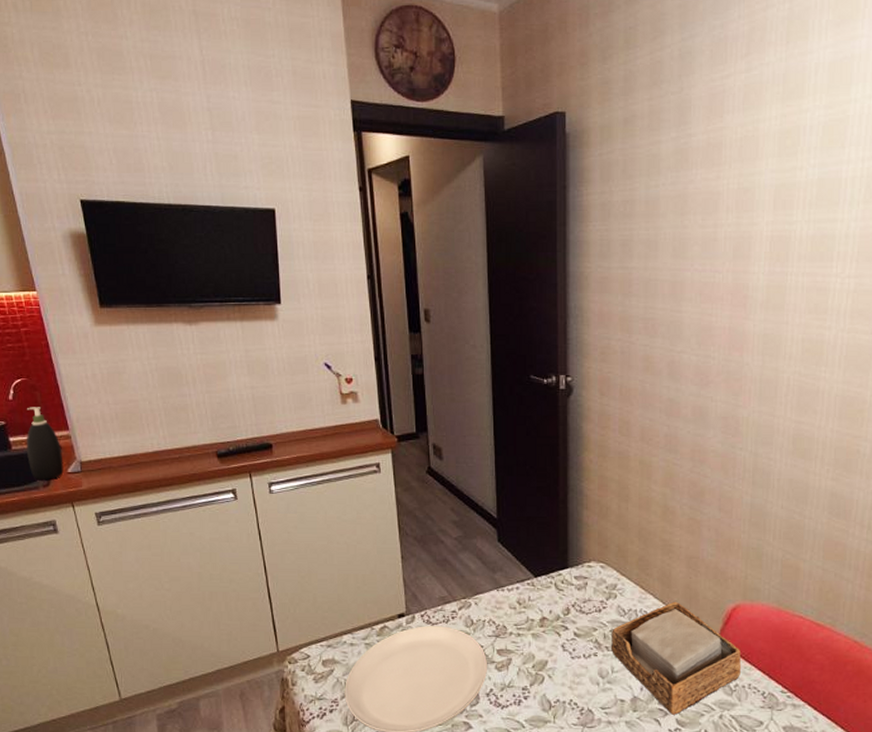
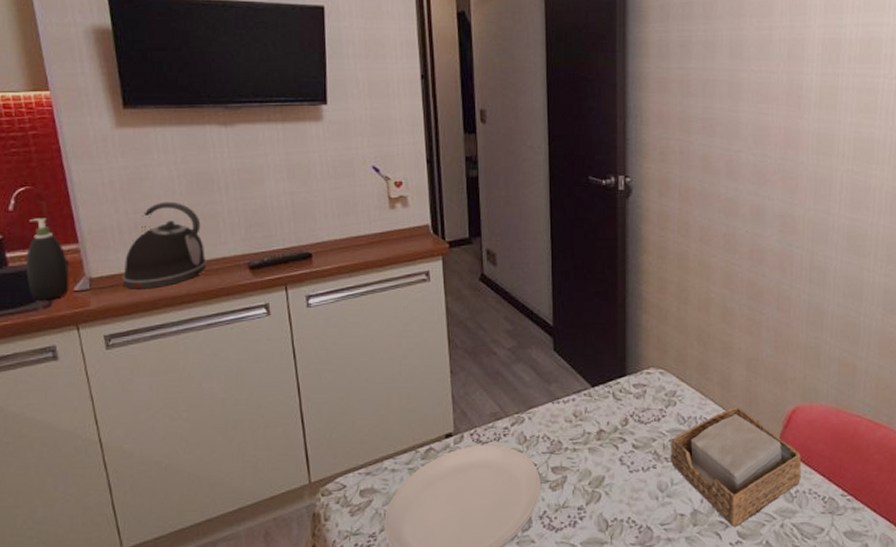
kettle: none [107,394,181,473] -> present [121,201,208,289]

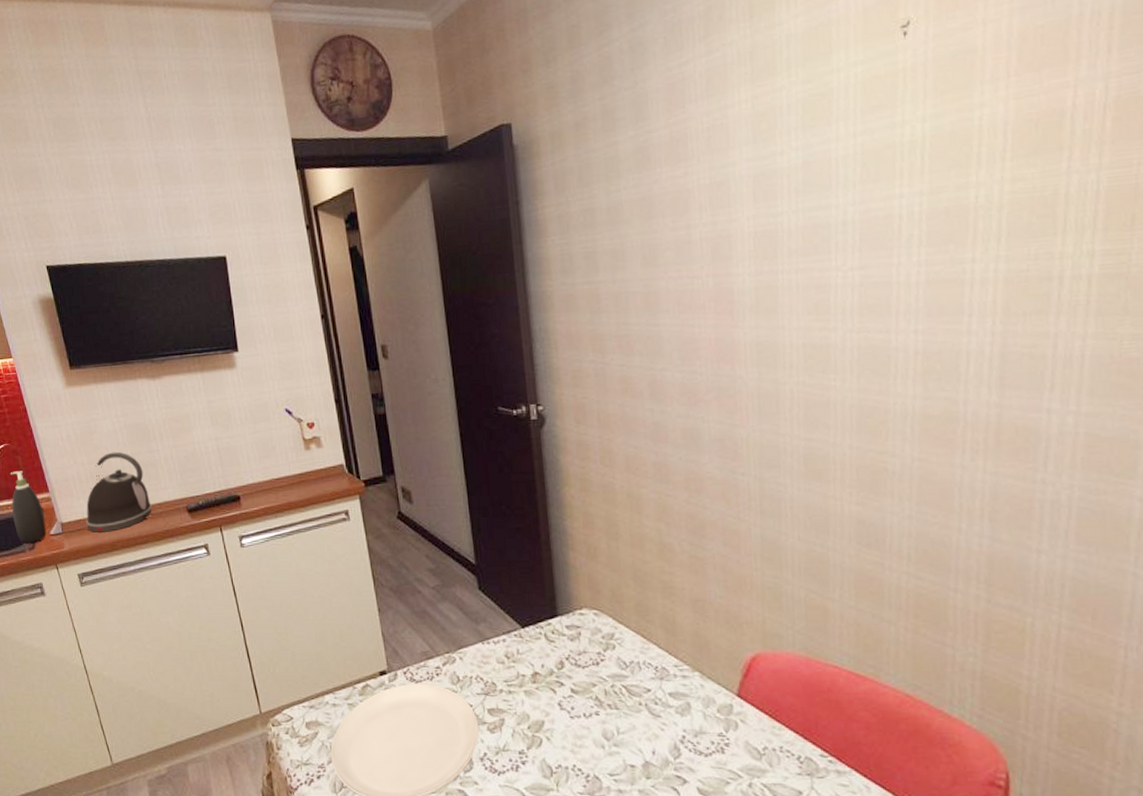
napkin holder: present [671,406,802,527] -> none [613,651,769,783]

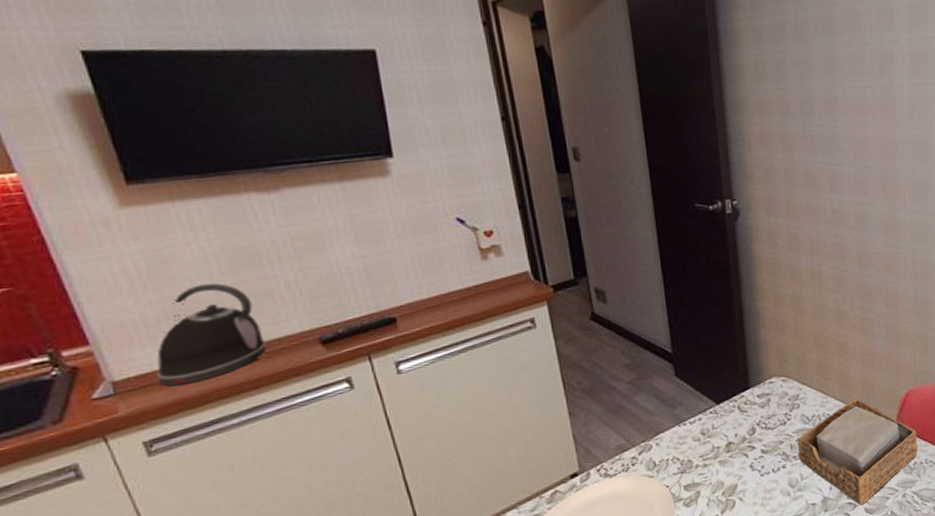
soap dispenser: present [11,471,47,543] -> none [15,322,86,417]
napkin holder: none [613,651,769,783] -> present [798,398,918,506]

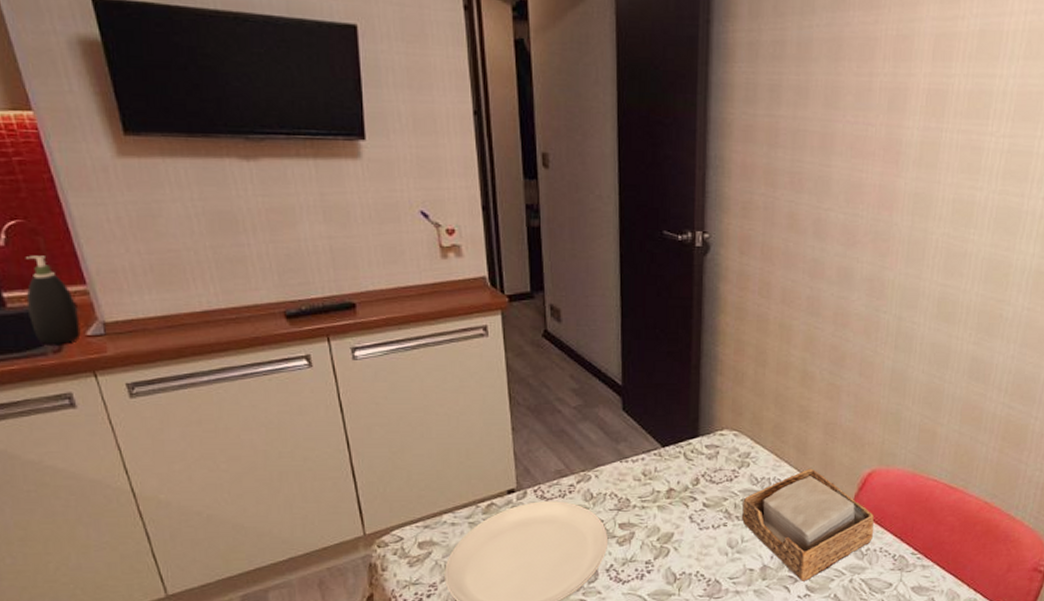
soap dispenser: none [15,322,86,417] -> present [26,255,81,344]
kettle: present [155,283,268,387] -> none [140,242,238,336]

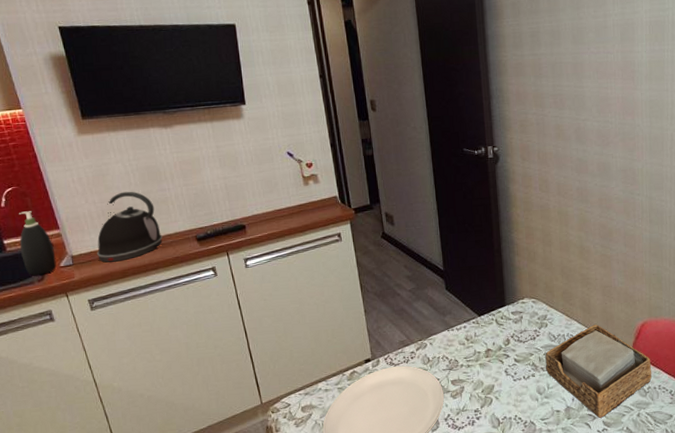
kettle: none [140,242,238,336] -> present [96,191,163,263]

